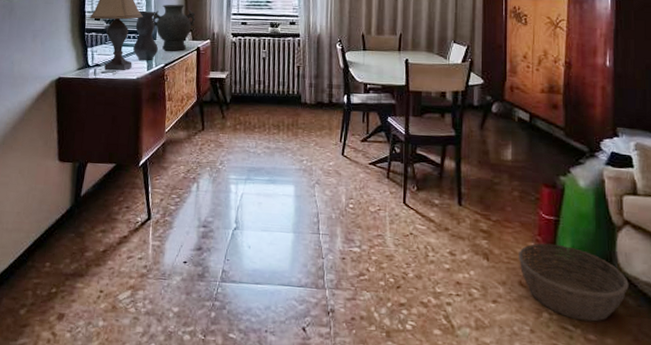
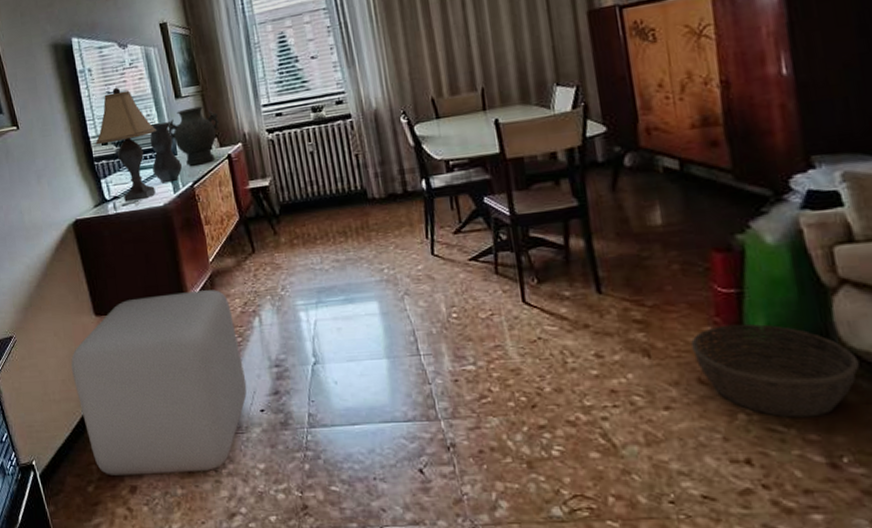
pouf: none [27,152,177,308] -> present [71,290,247,475]

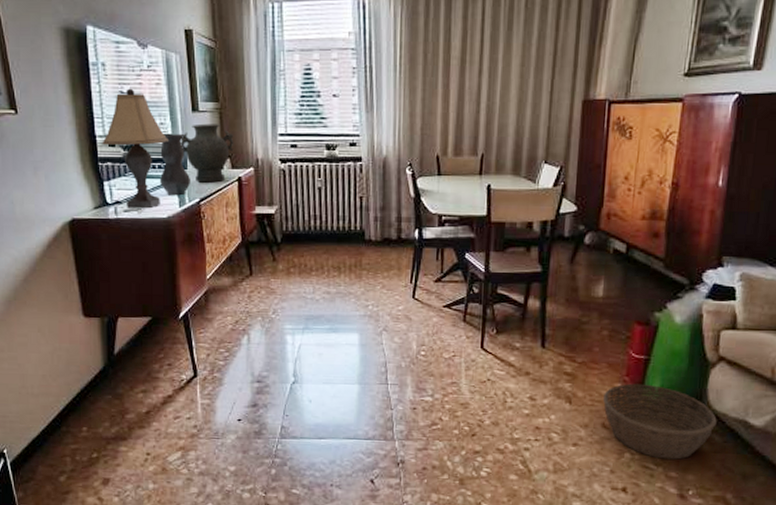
pouf: present [71,290,247,475] -> none [54,304,228,470]

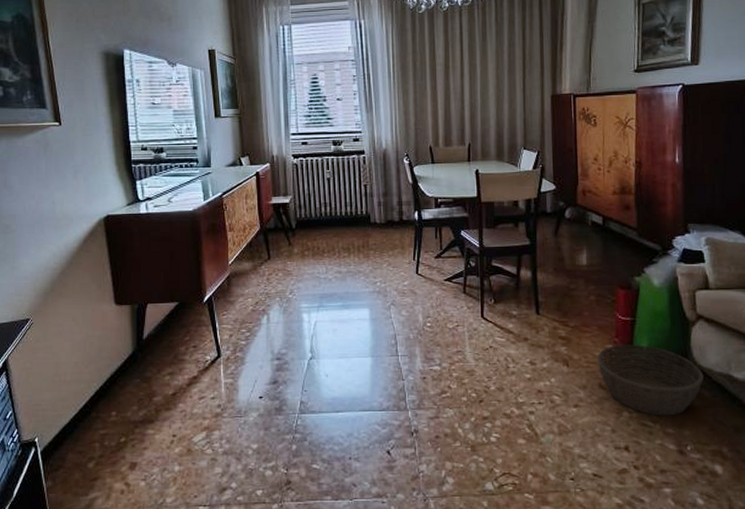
lamp: present [102,88,170,209] -> none [135,100,195,204]
vase: present [159,134,192,196] -> none [186,137,215,191]
decorative urn: present [181,123,234,183] -> none [205,127,252,178]

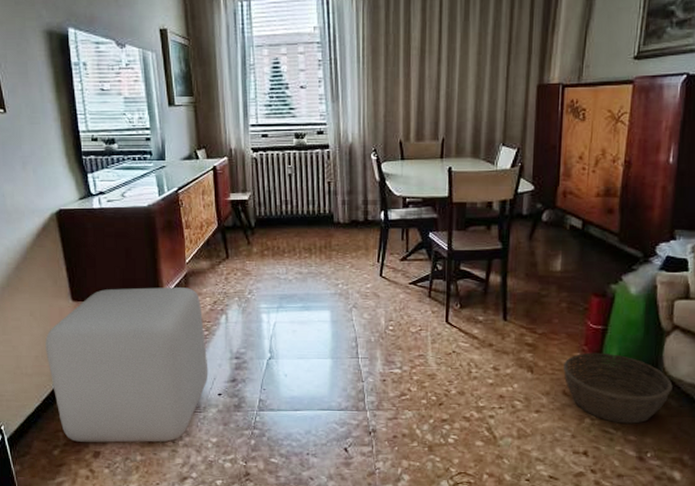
pouf: none [86,289,250,453] -> present [45,287,209,443]

